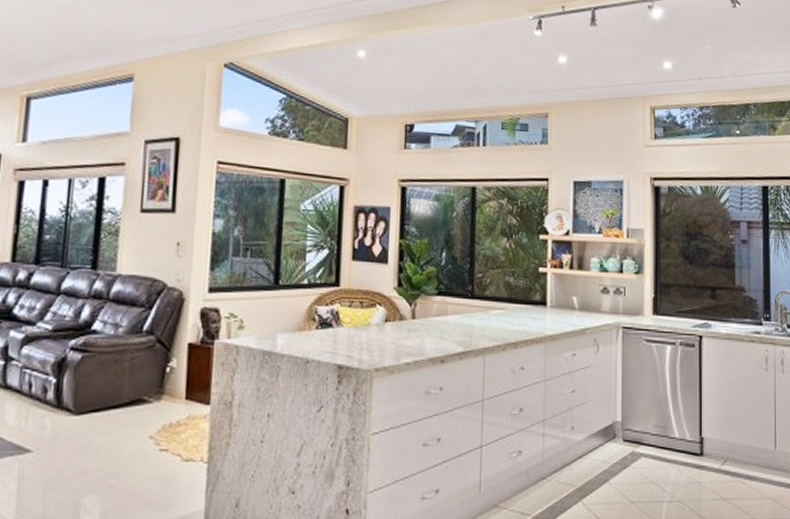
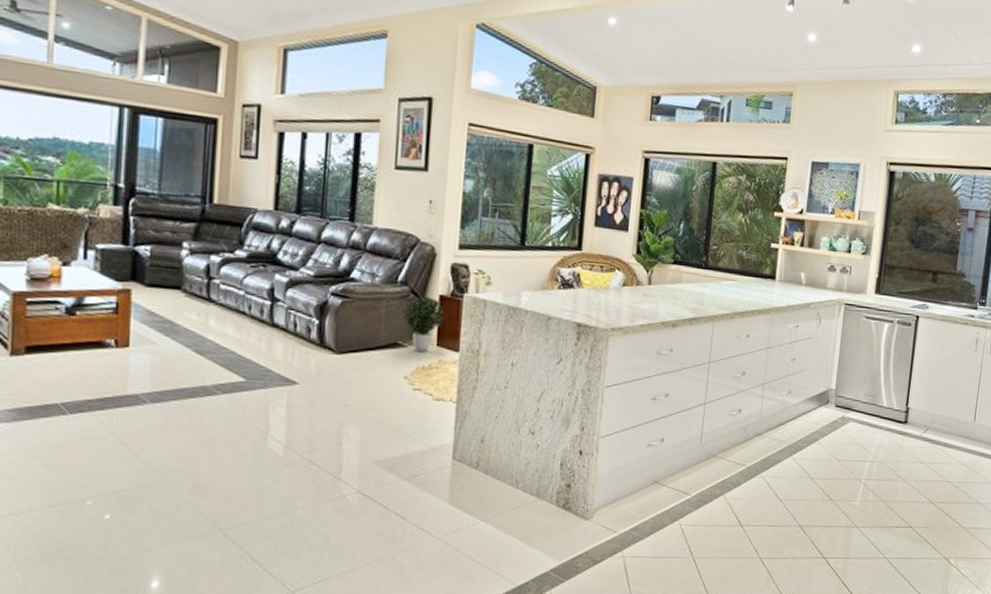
potted plant: none [148,344,193,408] -> present [402,295,444,353]

